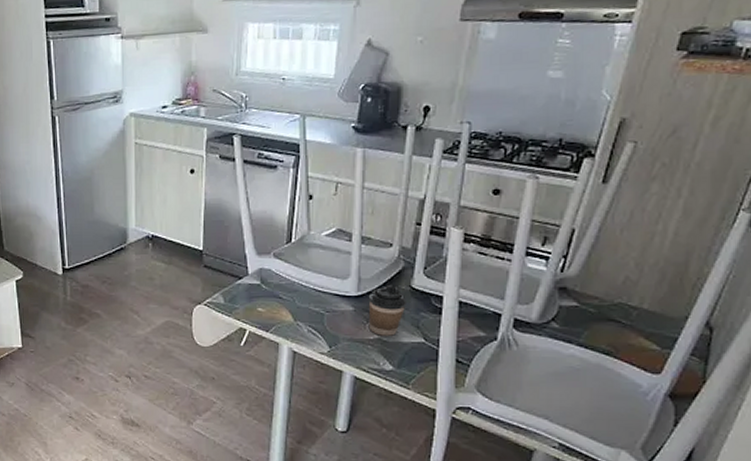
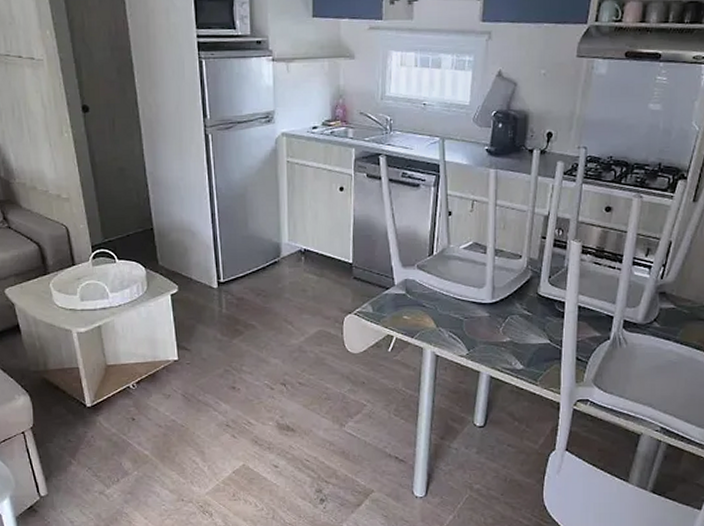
coffee cup: present [368,285,406,336] -> none [501,293,534,339]

